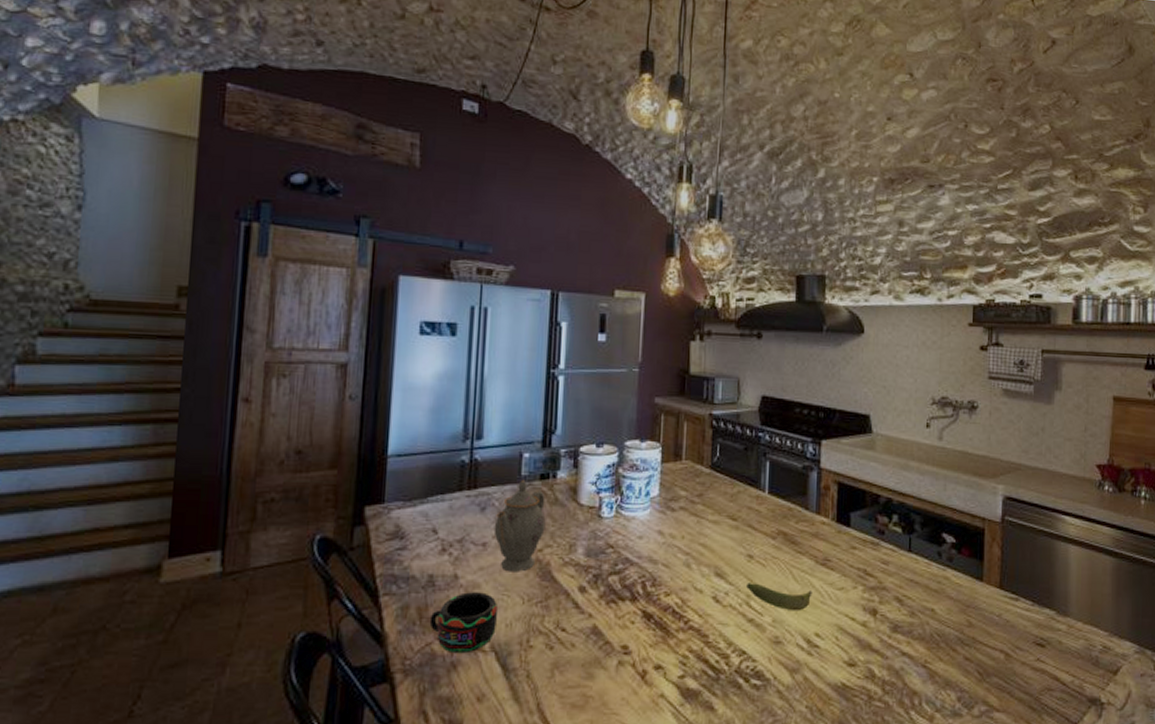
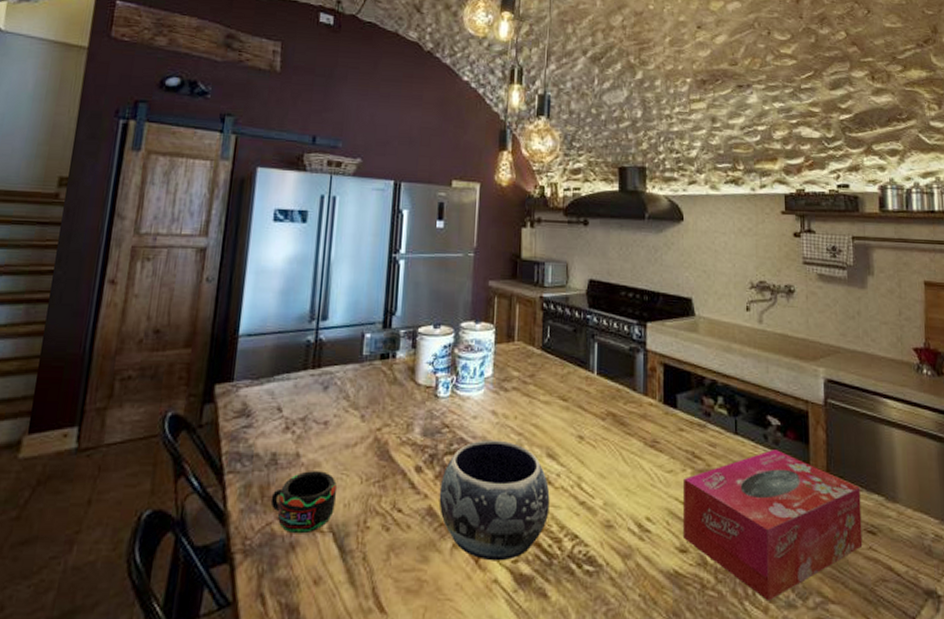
teapot: present [493,479,546,572] -> none [335,359,385,451]
decorative bowl: none [603,559,718,677] -> present [439,439,550,561]
banana: present [746,583,812,611] -> none [578,464,642,494]
tissue box: none [851,565,1032,711] -> present [682,448,863,602]

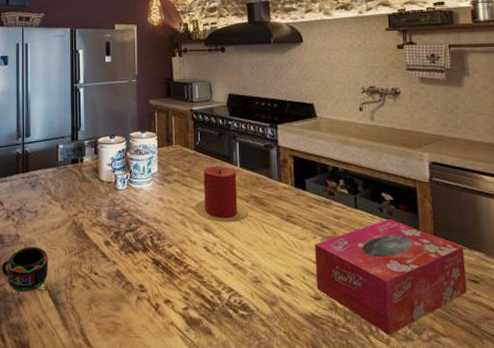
decorative bowl: present [439,439,550,561] -> none [124,220,209,309]
candle: none [535,371,604,447] -> present [194,165,248,223]

